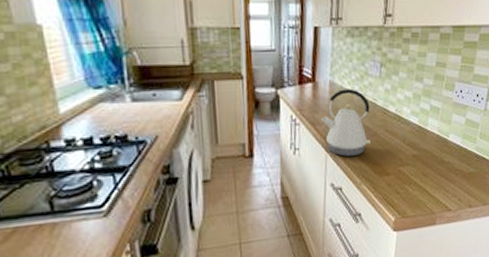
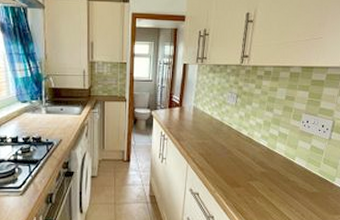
kettle: present [320,88,370,157] -> none [184,114,226,168]

